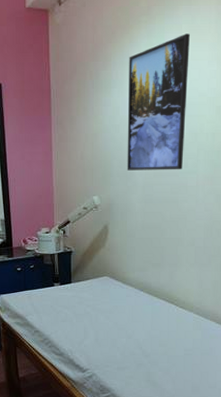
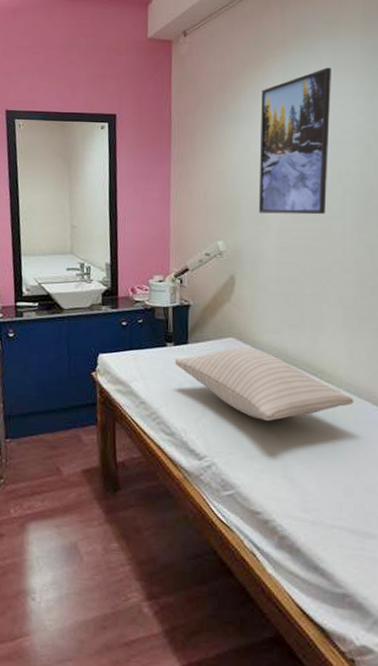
pillow: none [61,283,202,340] -> present [174,347,355,421]

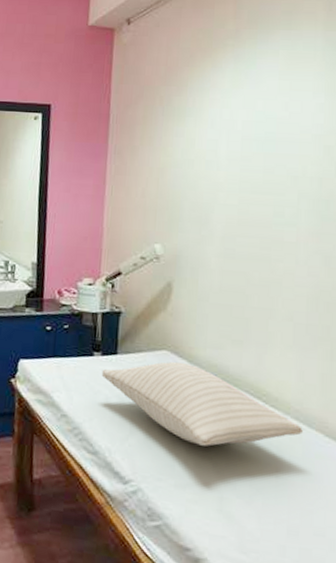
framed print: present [258,68,331,215] -> none [201,60,289,221]

